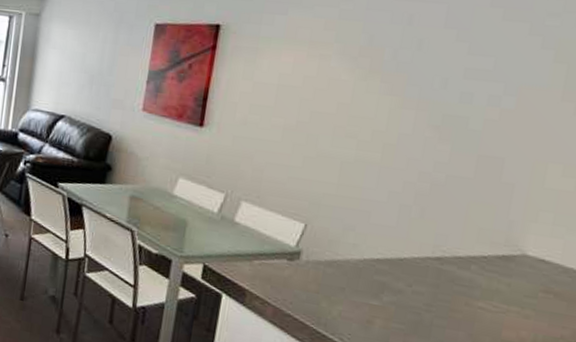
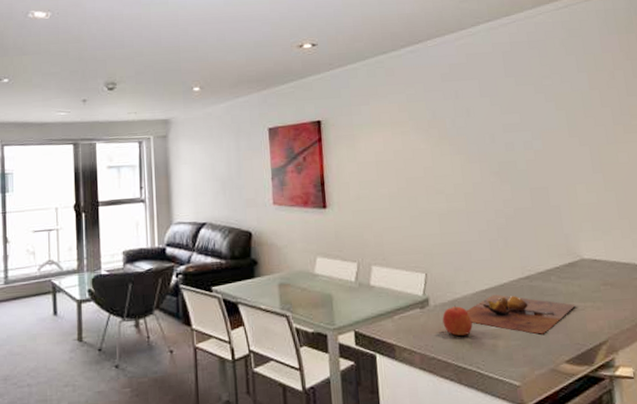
apple: none [311,267,350,302] -> present [442,305,473,336]
cutting board: none [344,267,495,326] -> present [466,294,576,334]

